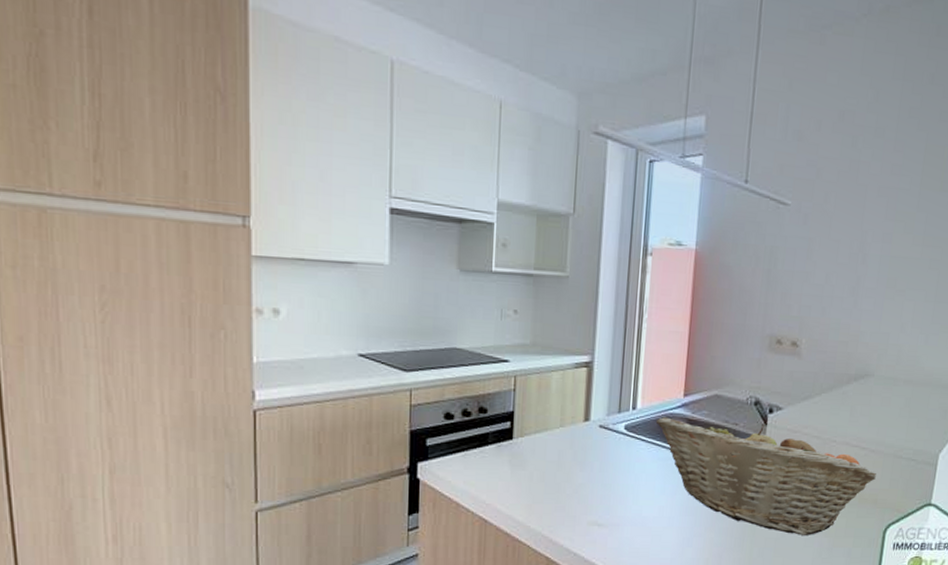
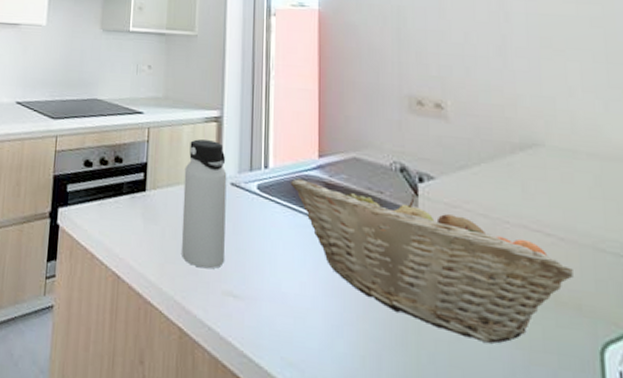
water bottle: none [549,385,596,505] -> present [182,139,227,269]

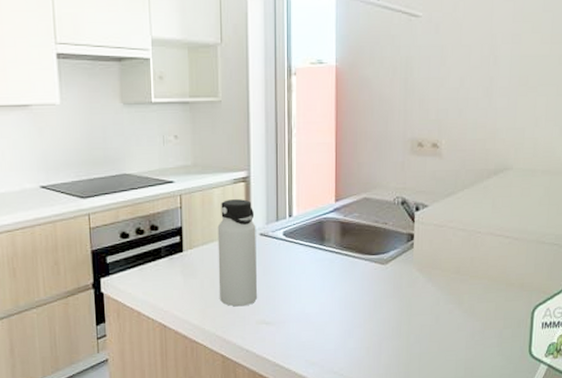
fruit basket: present [290,179,573,344] -> none [311,221,521,321]

